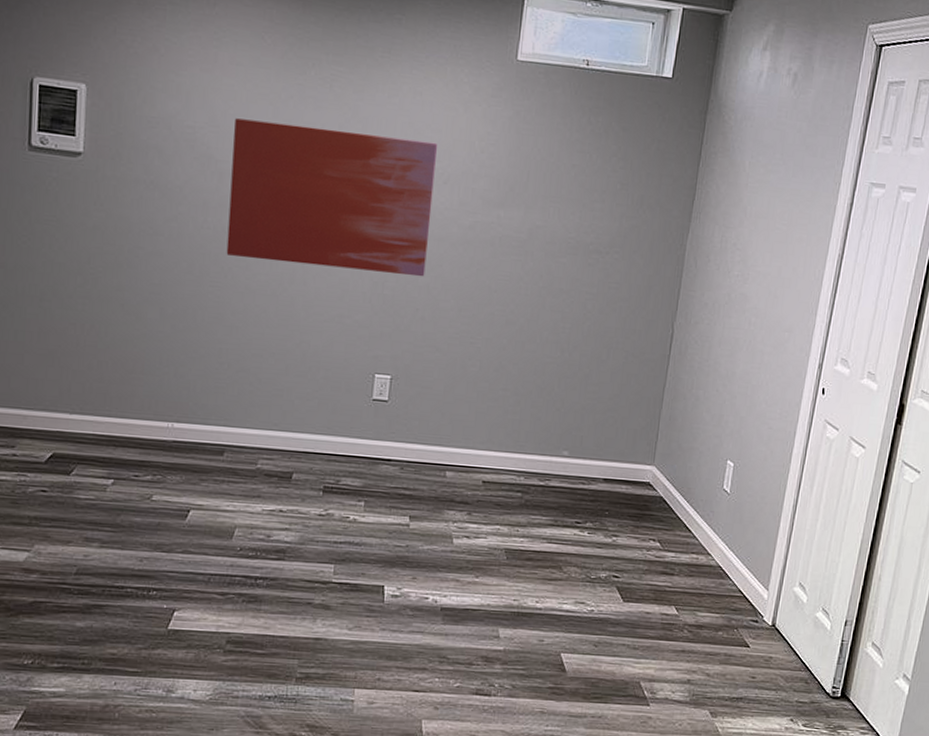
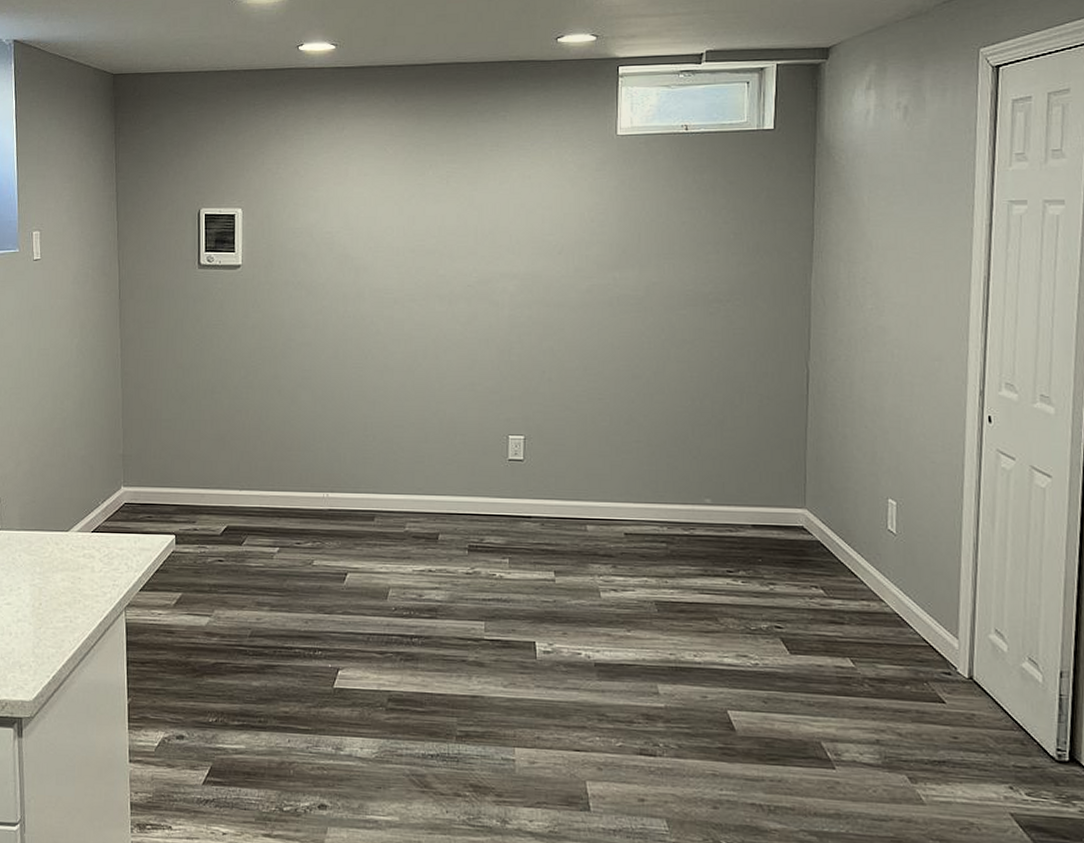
wall art: present [226,118,438,277] -> none [365,218,550,341]

